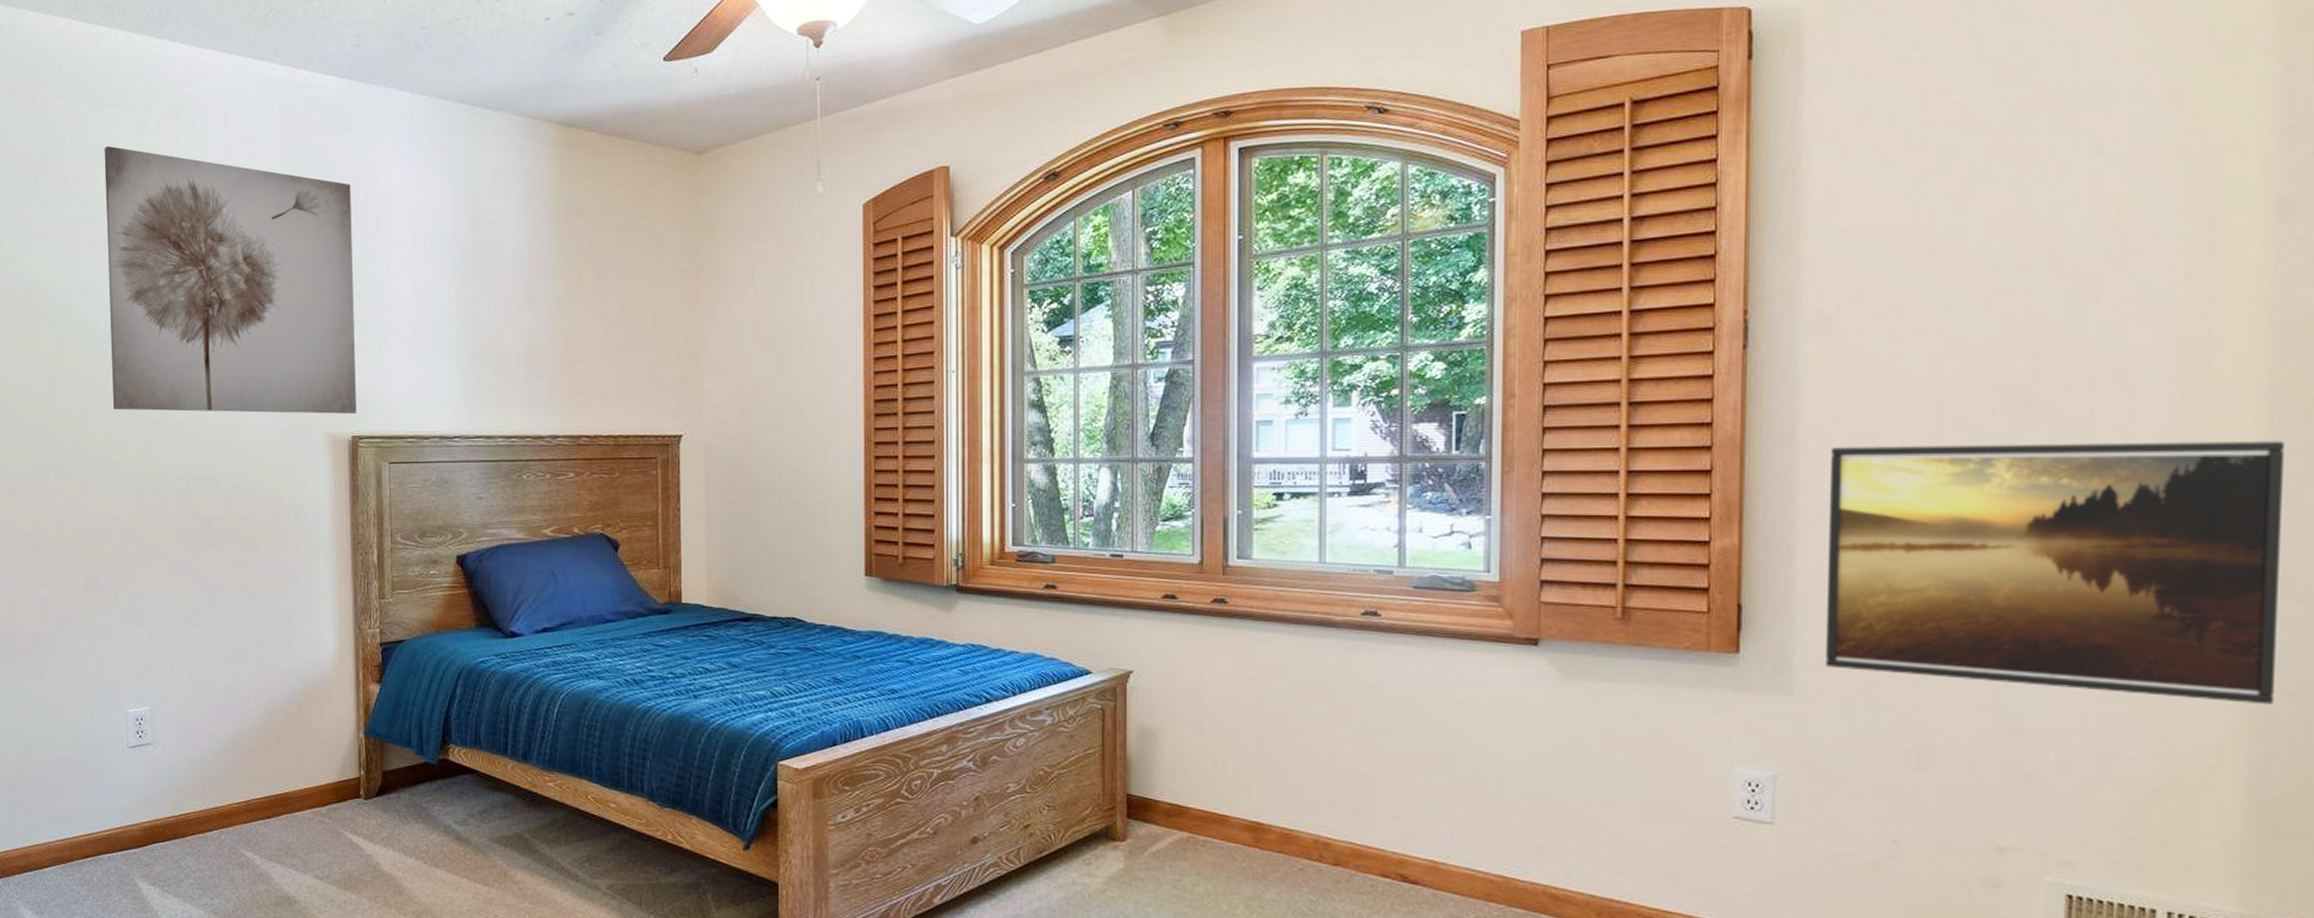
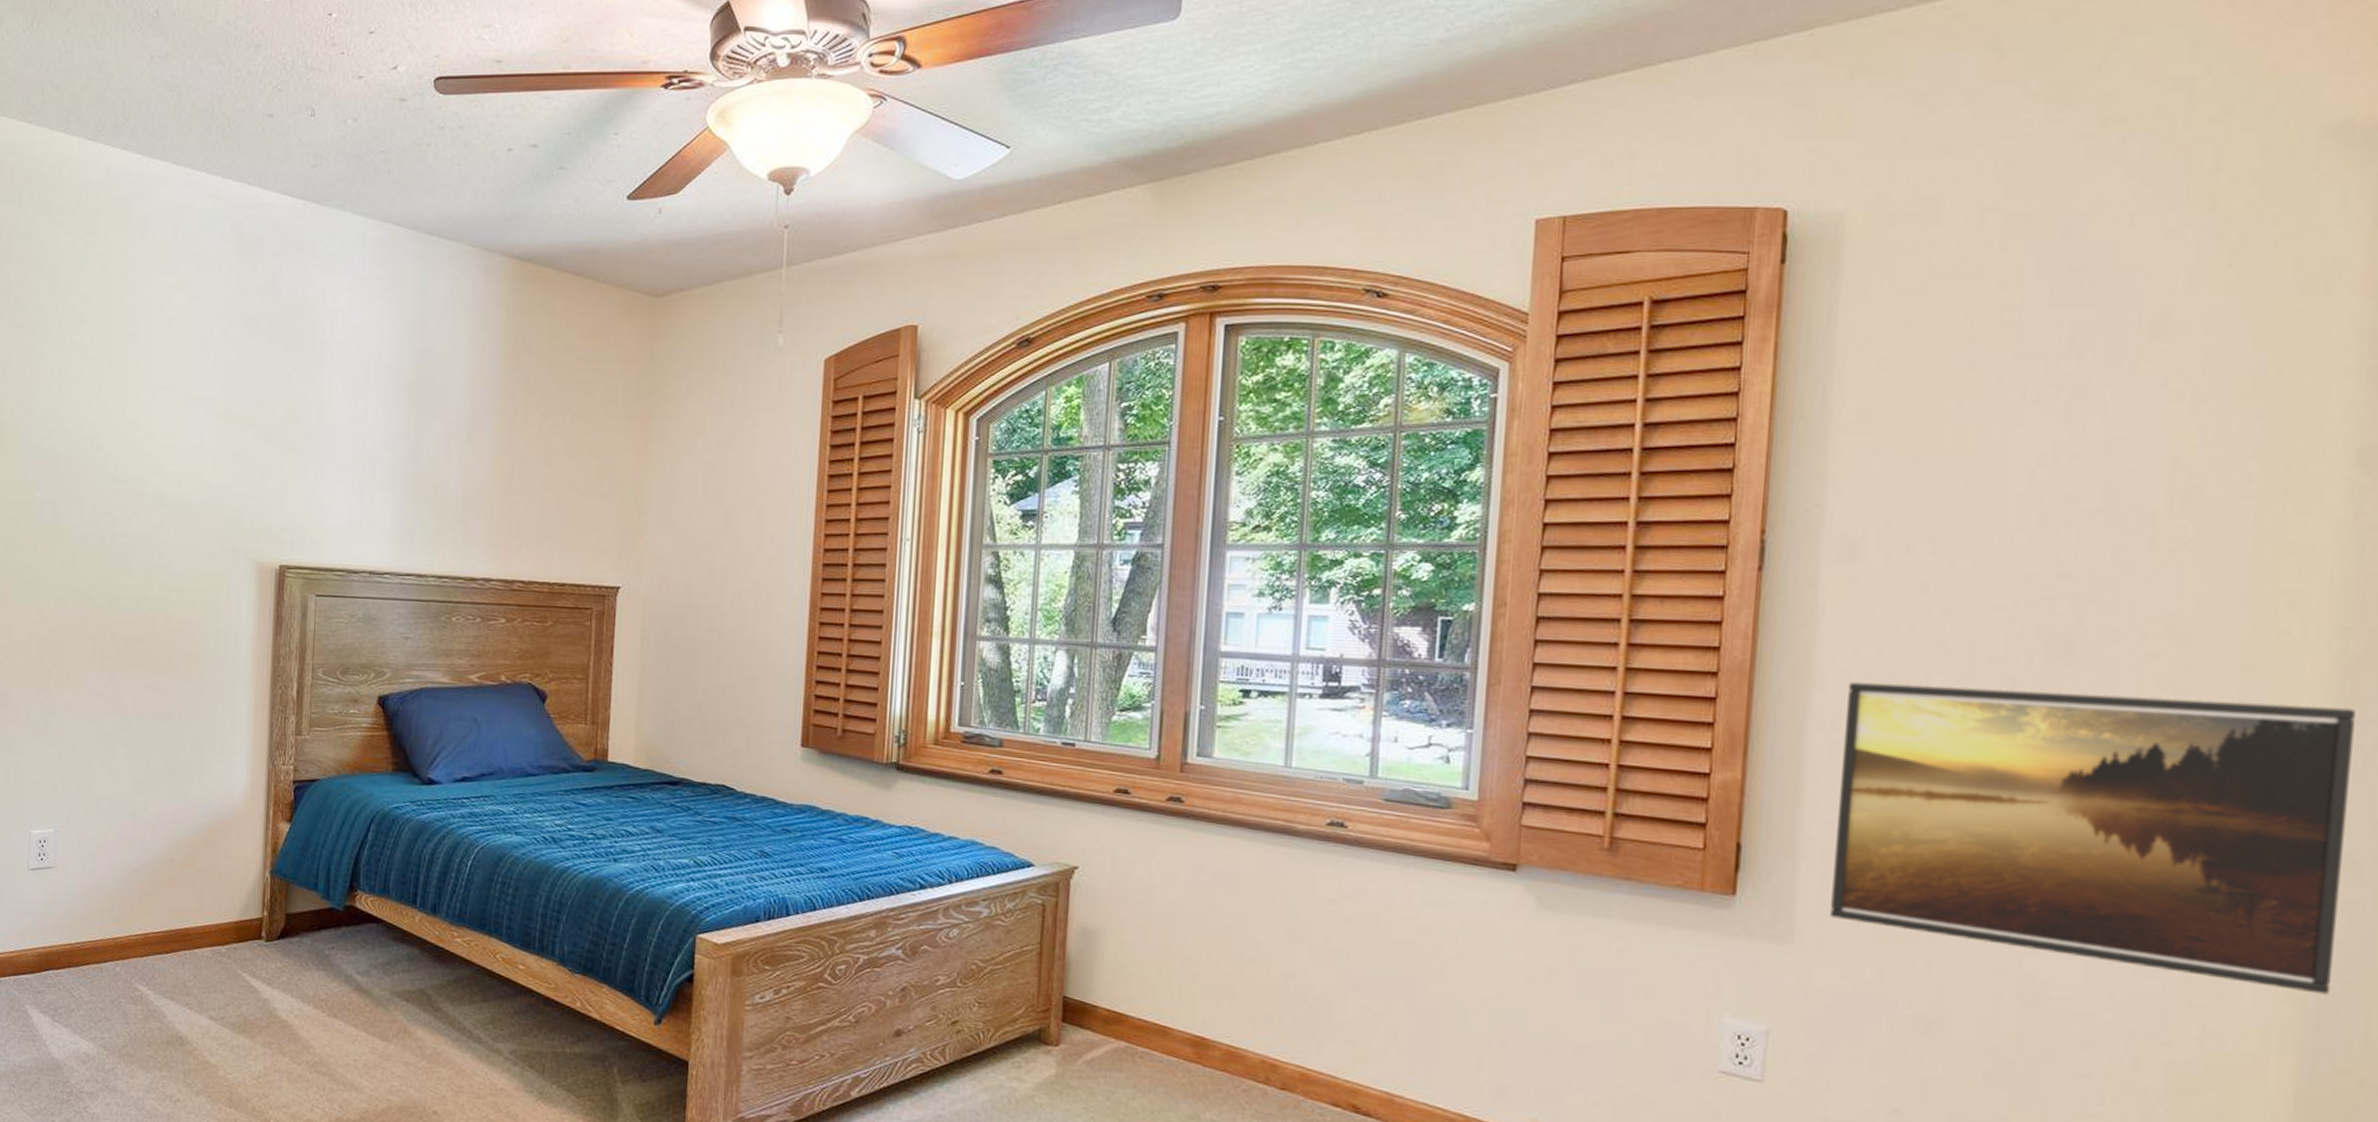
wall art: present [104,145,356,414] -> none [40,253,297,542]

